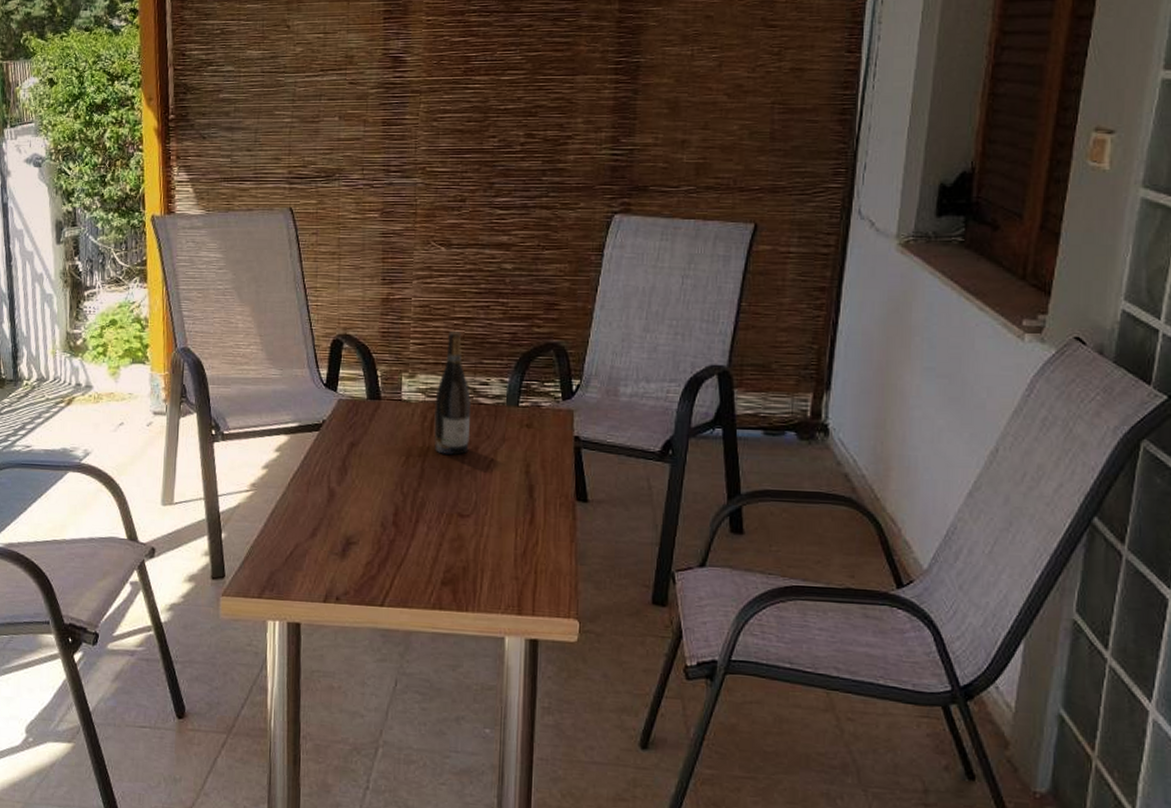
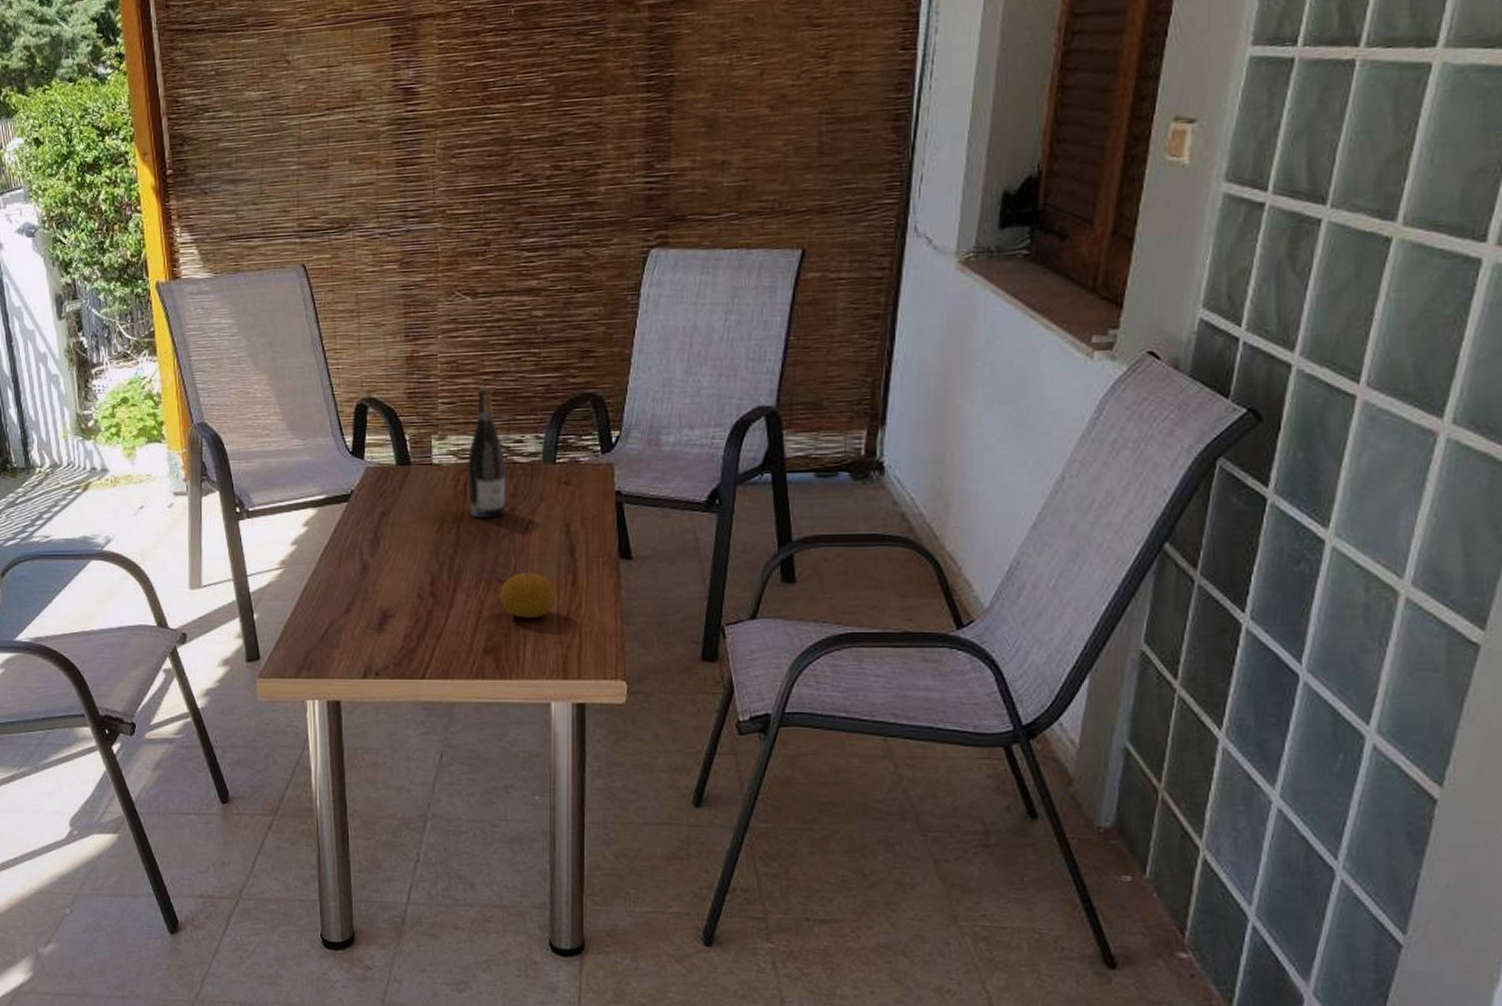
fruit: none [460,508,514,554] -> present [500,572,556,618]

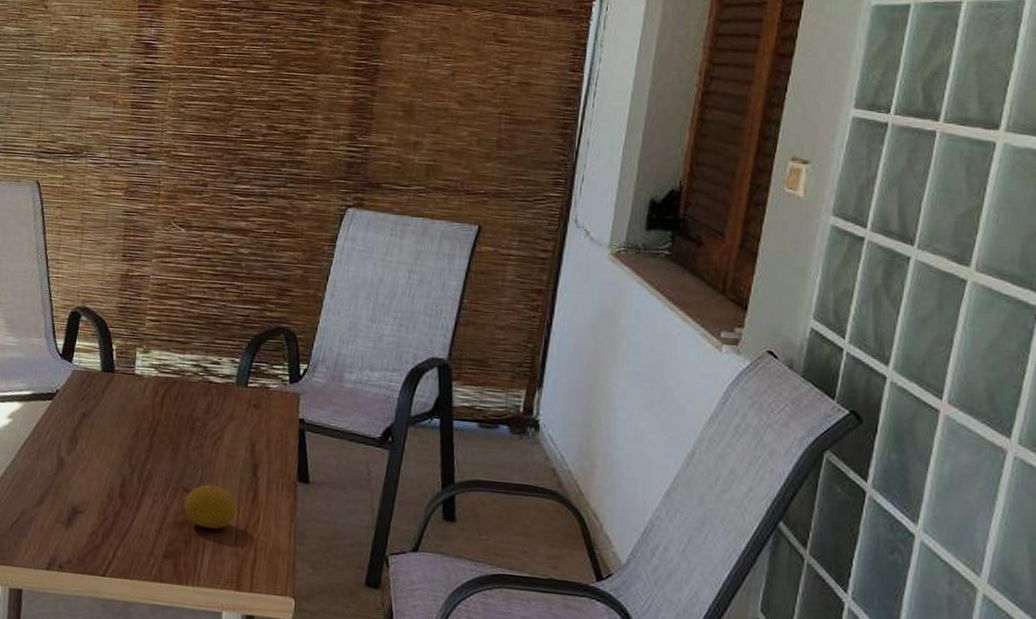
wine bottle: present [467,387,507,518] -> none [164,310,202,431]

